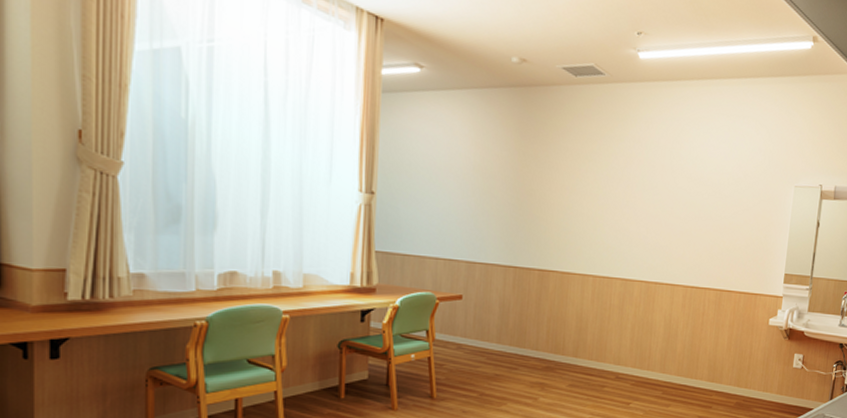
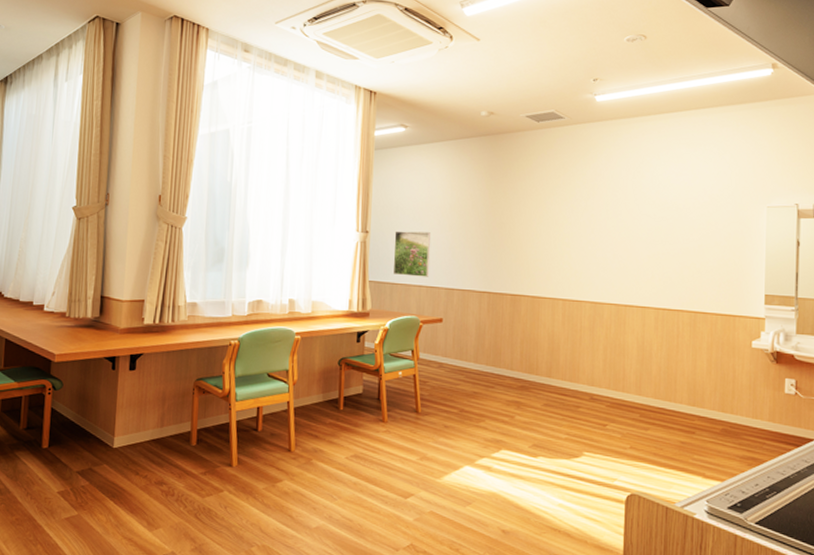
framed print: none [404,193,450,248] -> present [393,231,430,277]

